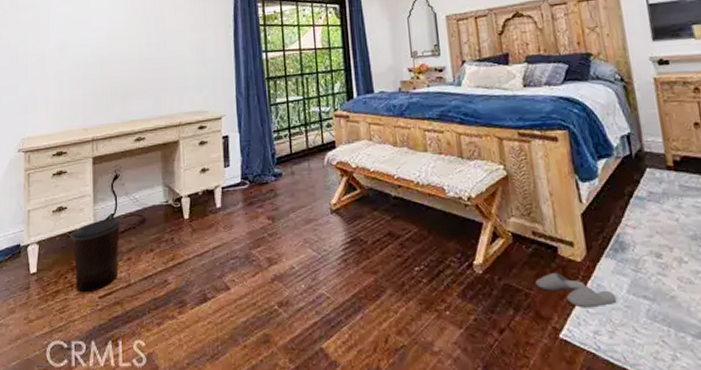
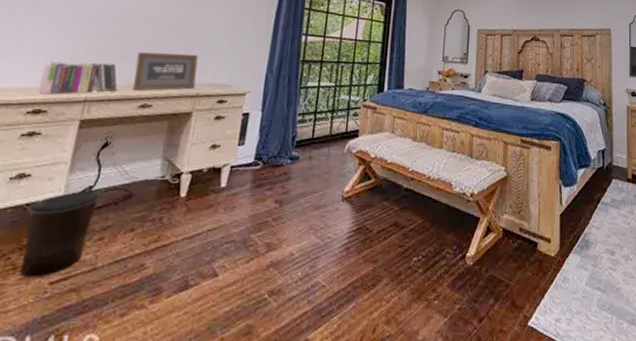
books: none [56,104,115,138] -> present [37,61,118,95]
picture frame: none [125,86,177,127] -> present [133,52,199,91]
slippers: present [535,272,617,308] -> none [516,265,577,298]

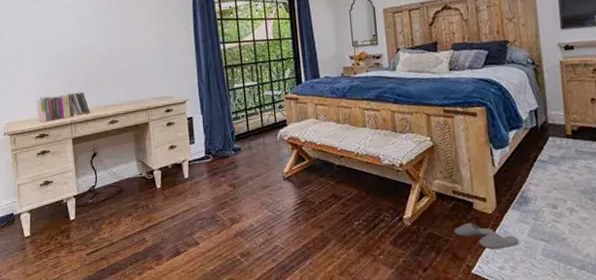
waste bin: present [20,192,101,278] -> none [58,190,102,251]
picture frame: present [133,52,199,91] -> none [97,75,146,112]
slippers: none [516,265,577,298] -> present [454,222,519,250]

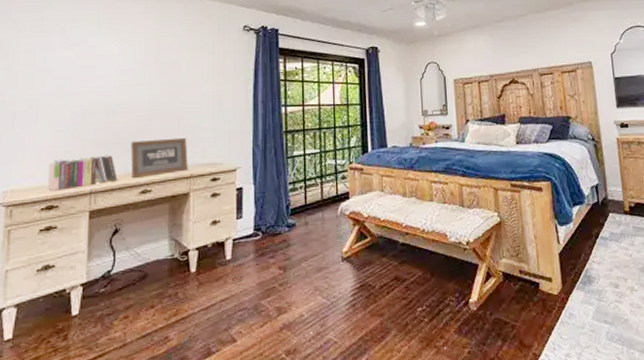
picture frame: none [97,75,146,112] -> present [131,137,188,179]
slippers: present [454,222,519,250] -> none [520,304,584,335]

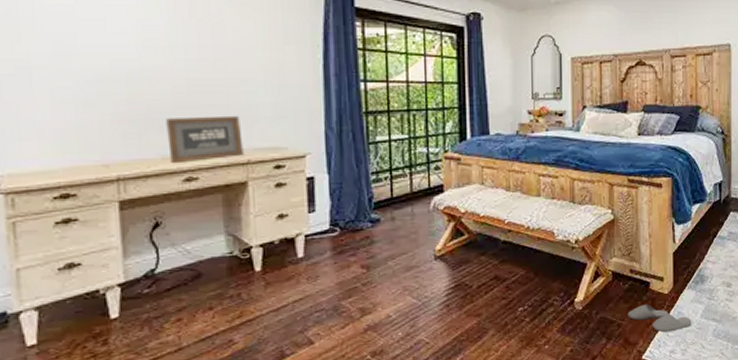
books: present [47,155,118,191] -> none [56,134,152,176]
slippers: none [520,304,584,335] -> present [628,303,692,332]

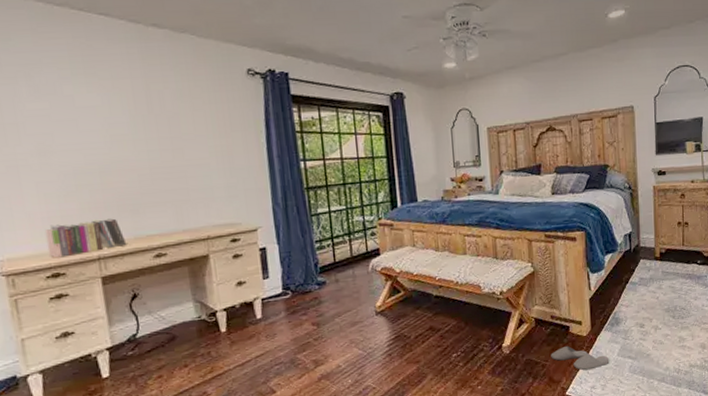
books: none [56,134,152,176] -> present [44,218,127,258]
picture frame: present [166,115,244,164] -> none [135,197,204,243]

